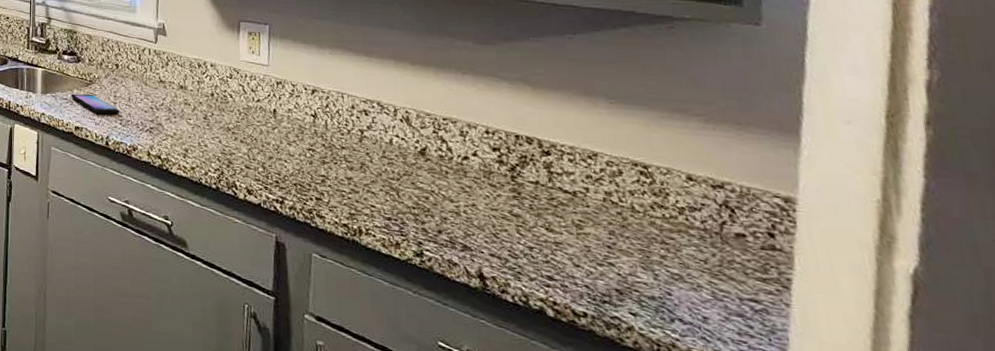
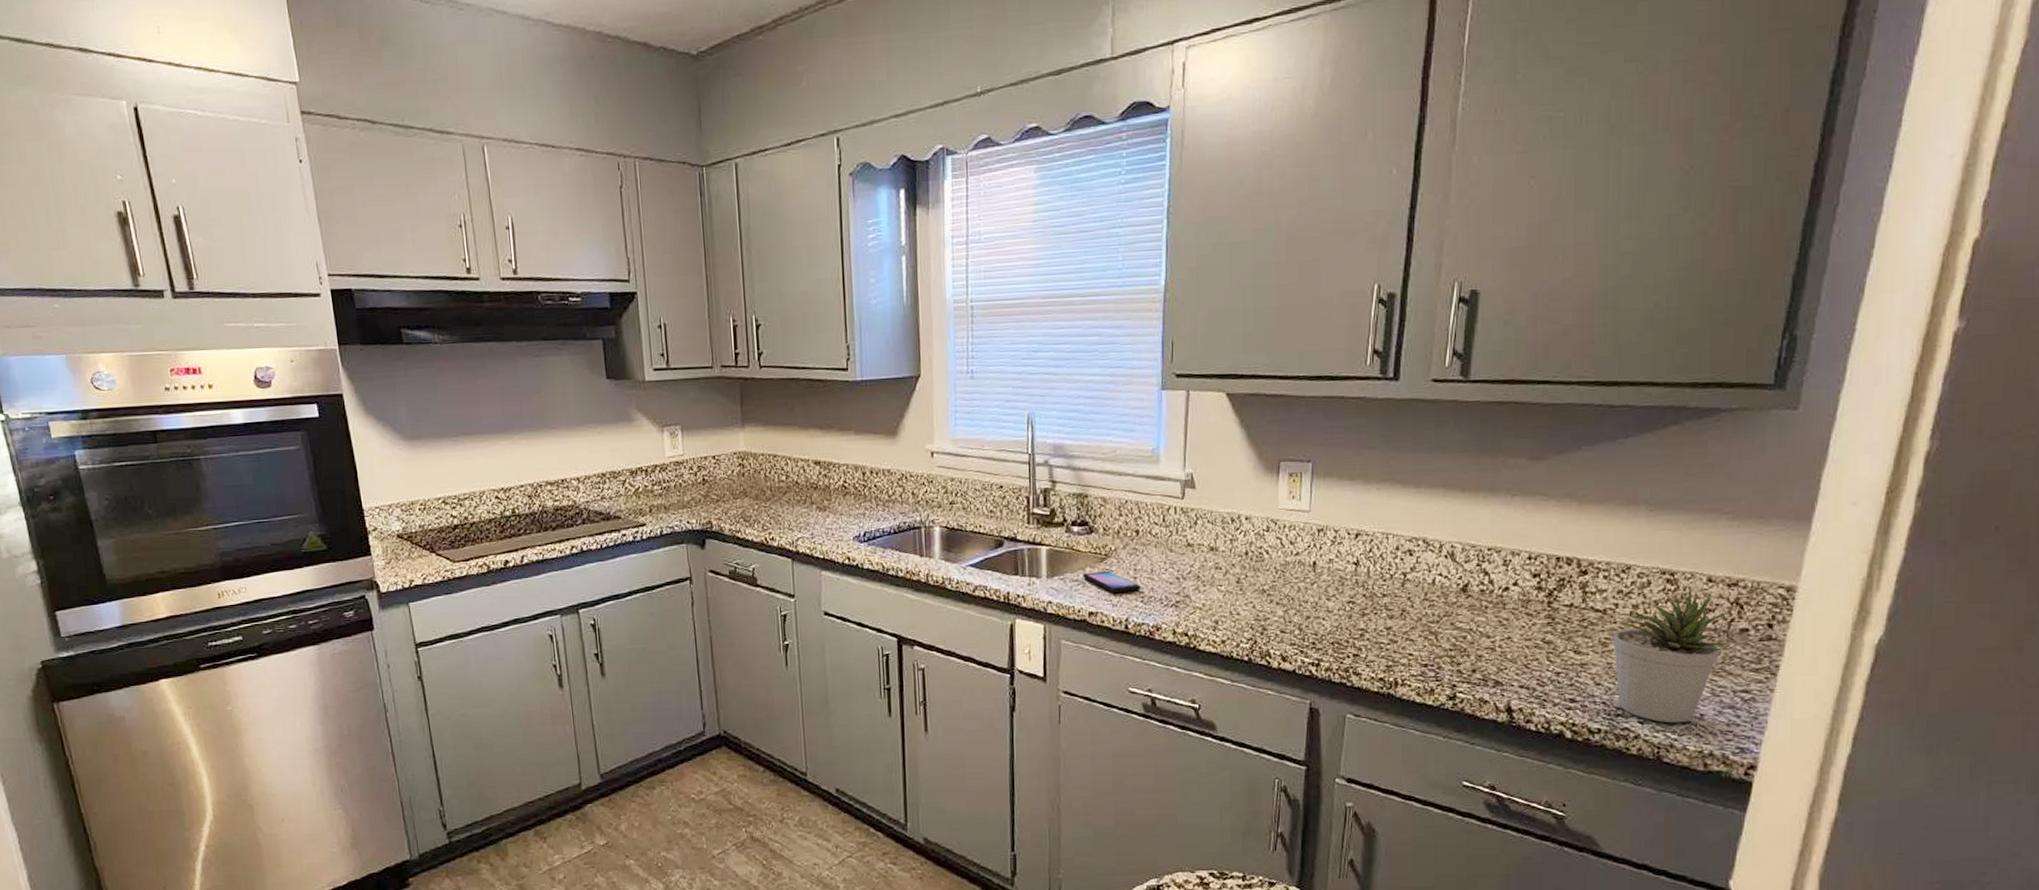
potted plant: none [587,183,733,323] -> present [1612,588,1737,724]

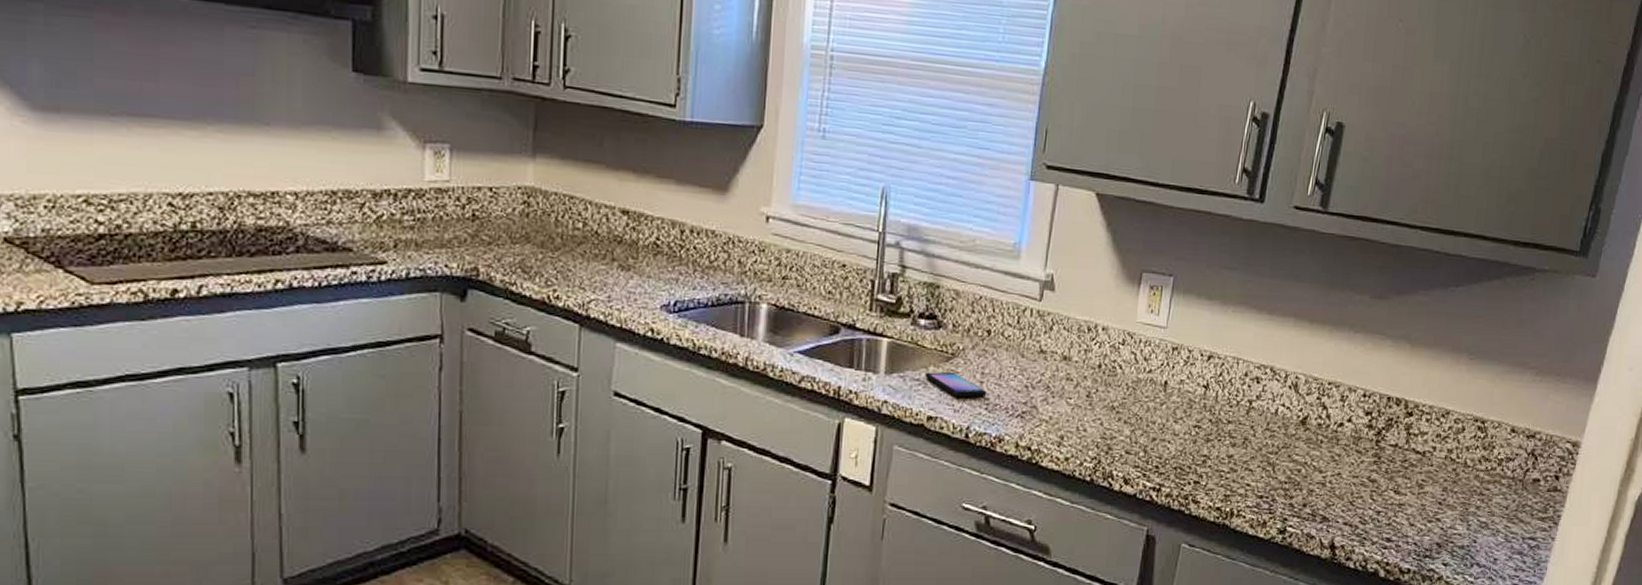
potted plant: present [1612,588,1737,724] -> none [1427,437,1529,566]

